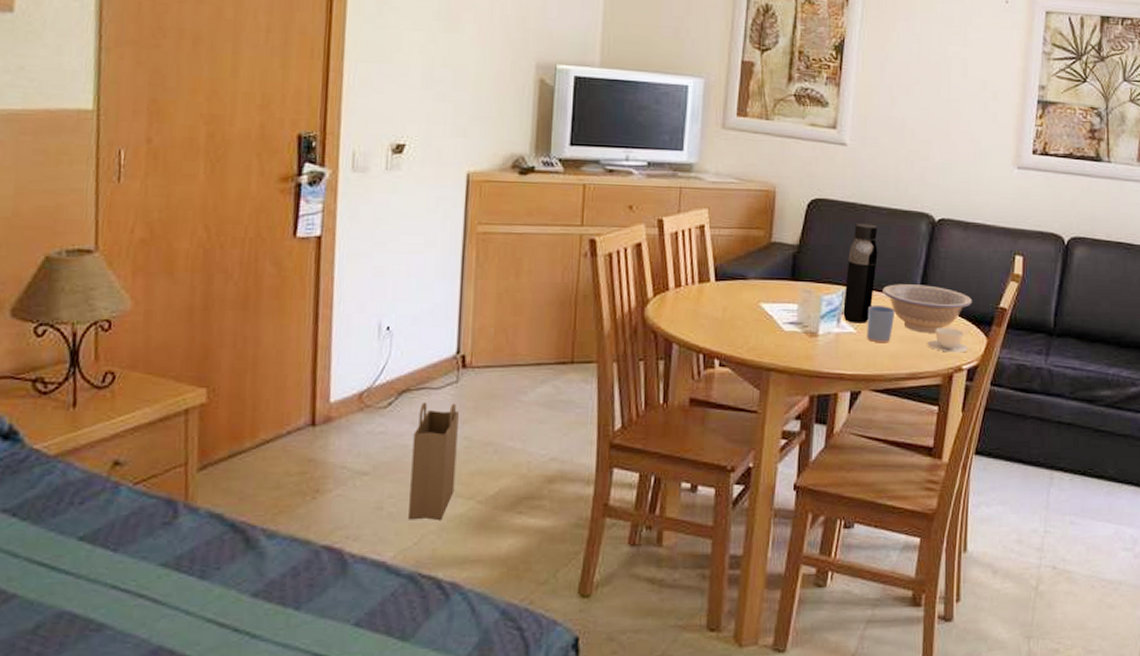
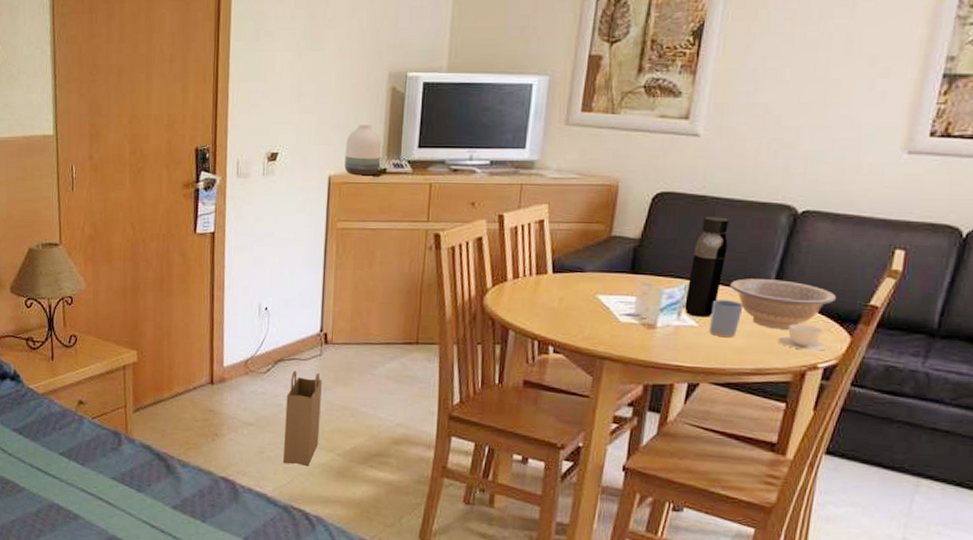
vase: none [486,117,529,174] -> present [344,125,382,176]

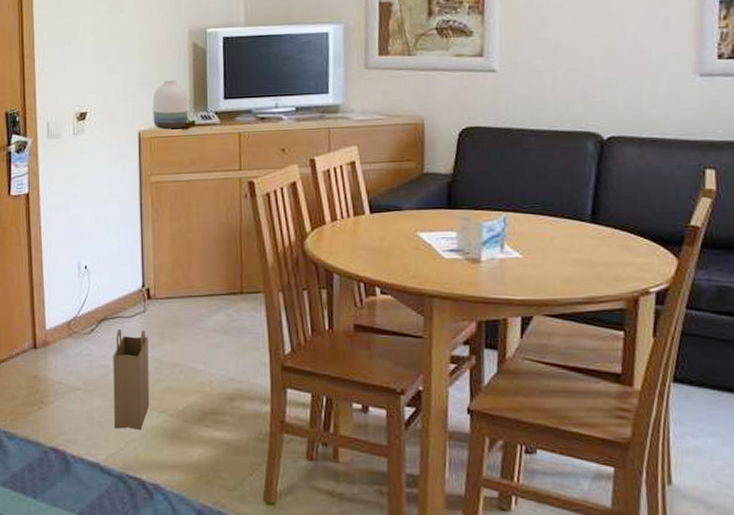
water bottle: present [684,217,730,317] -> none [505,148,541,248]
mug: present [709,300,744,338] -> none [533,229,565,268]
bowl: present [730,278,837,330] -> none [548,206,657,256]
teacup: present [777,324,827,351] -> none [605,249,656,275]

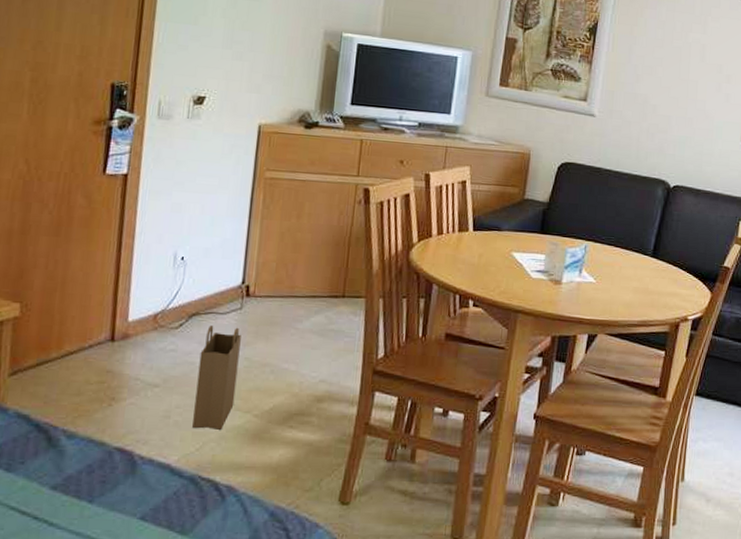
vase: present [152,80,188,130] -> none [276,77,315,128]

